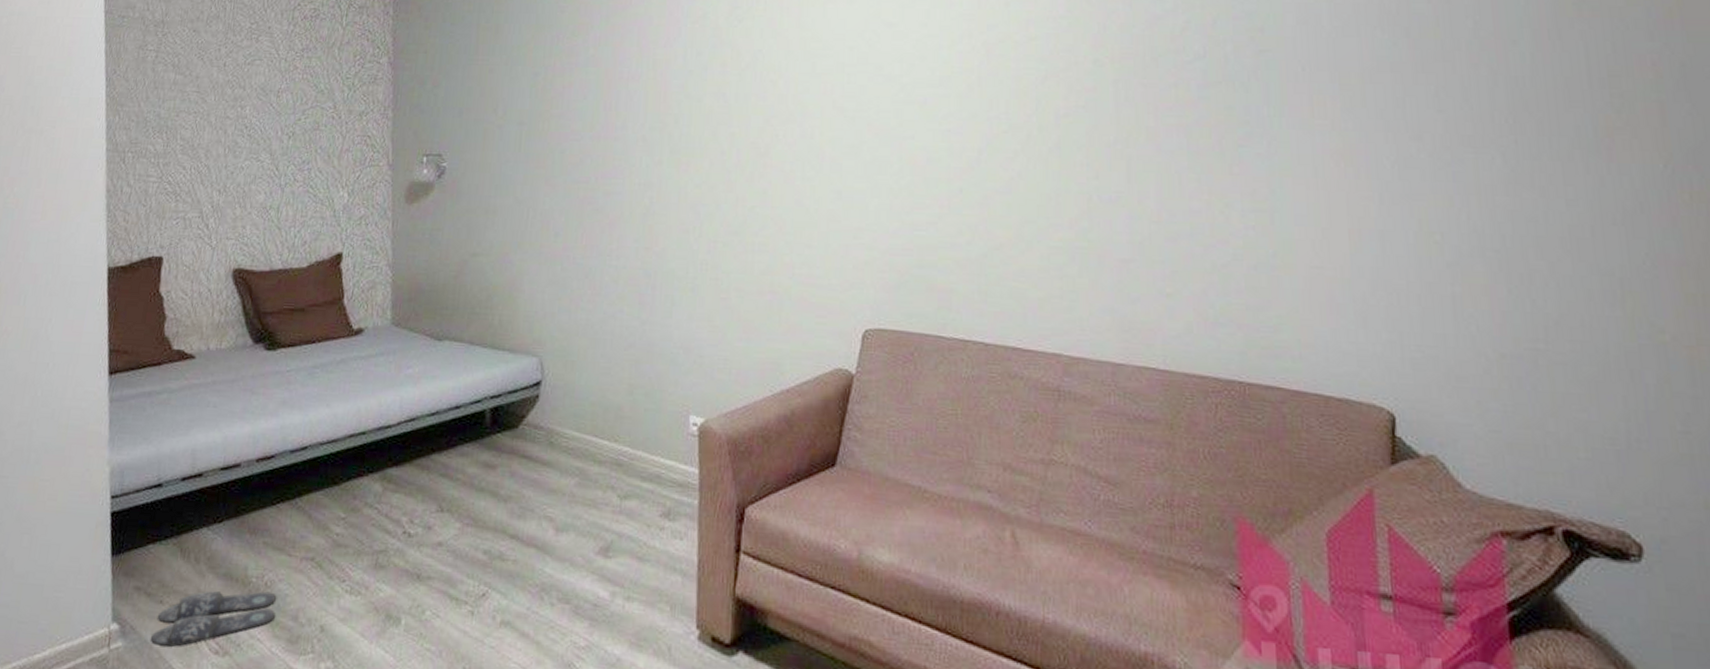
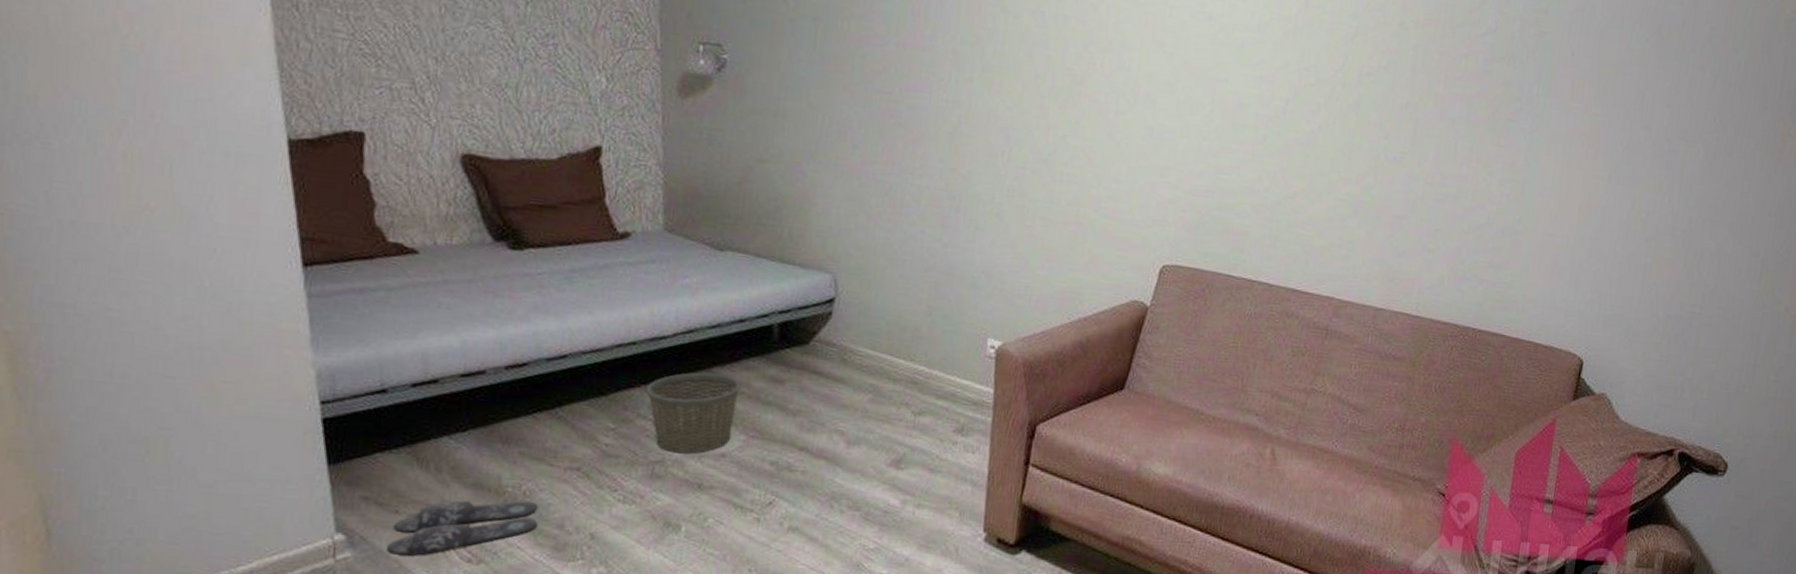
basket: none [372,459,457,543] -> present [645,372,741,454]

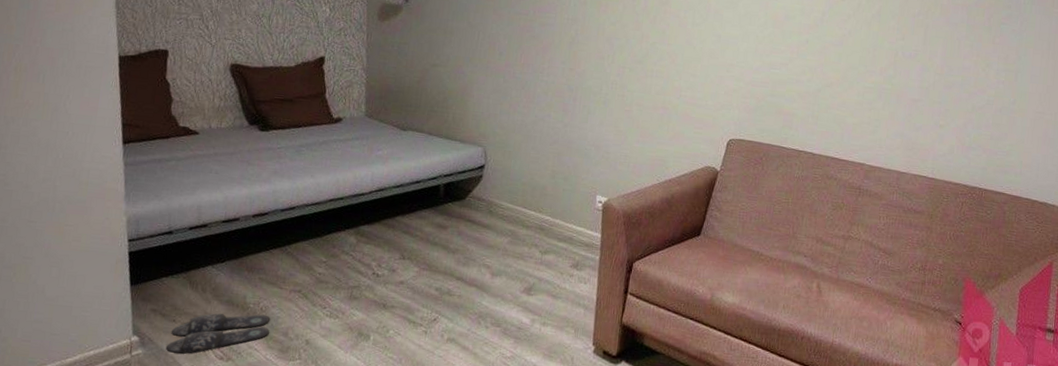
basket: present [645,372,741,454] -> none [348,220,416,281]

